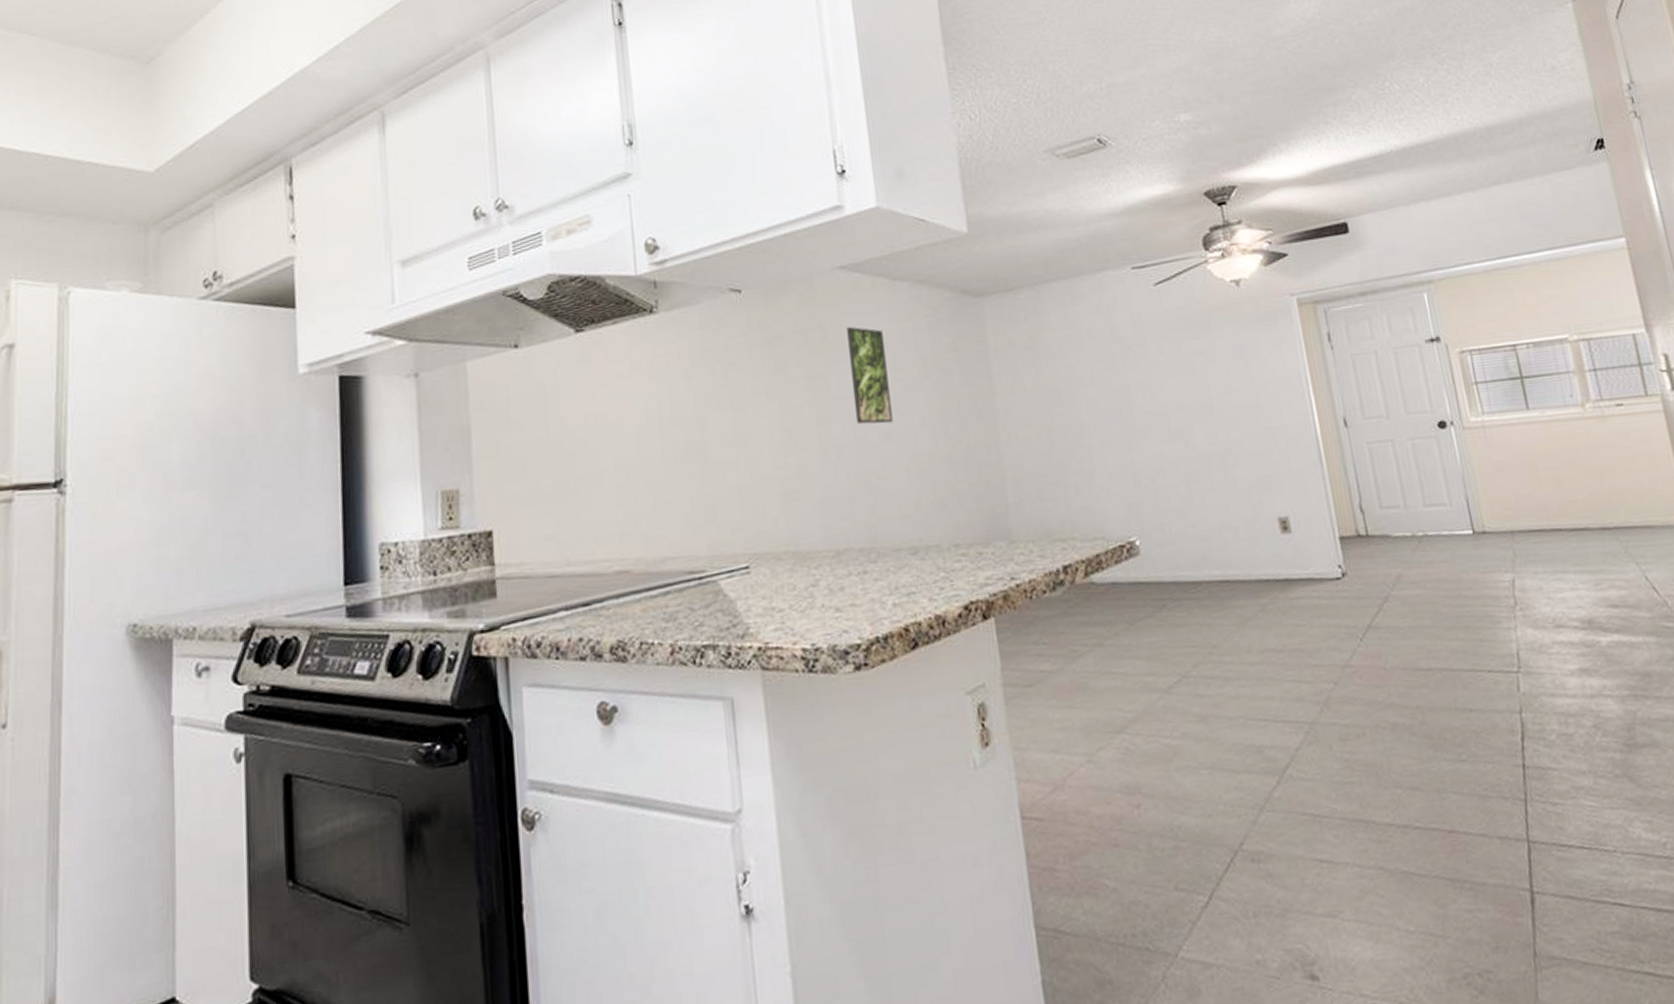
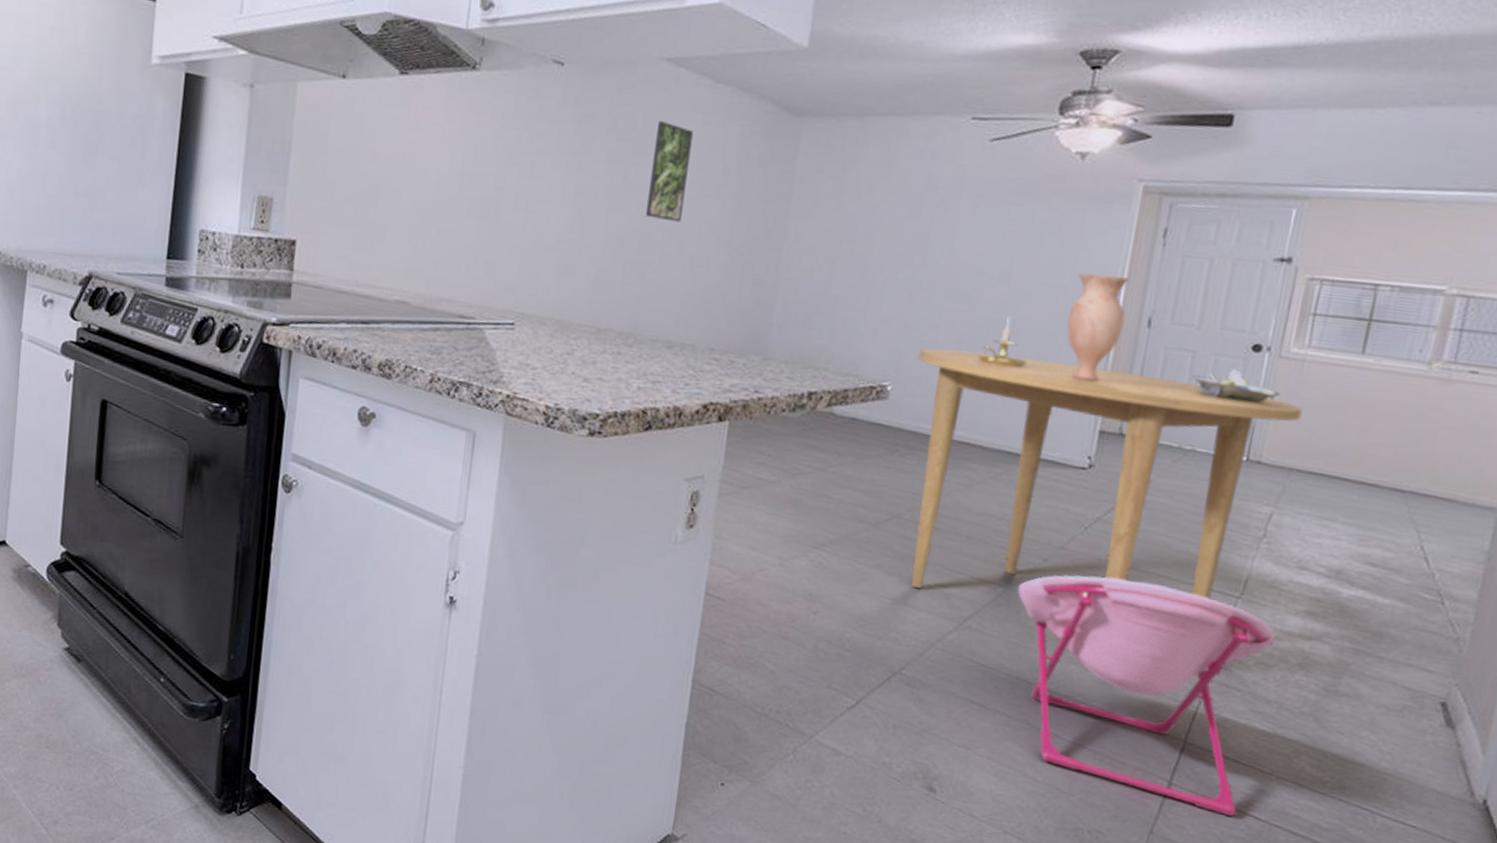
dining table: none [1154,469,1502,749] -> present [910,348,1303,599]
candle holder: none [1207,445,1253,496] -> present [977,316,1026,368]
vase: none [1270,385,1326,491] -> present [1067,273,1129,382]
chair: none [1321,678,1603,912] -> present [1017,575,1276,817]
decorative bowl: none [1398,449,1477,480] -> present [1191,369,1280,403]

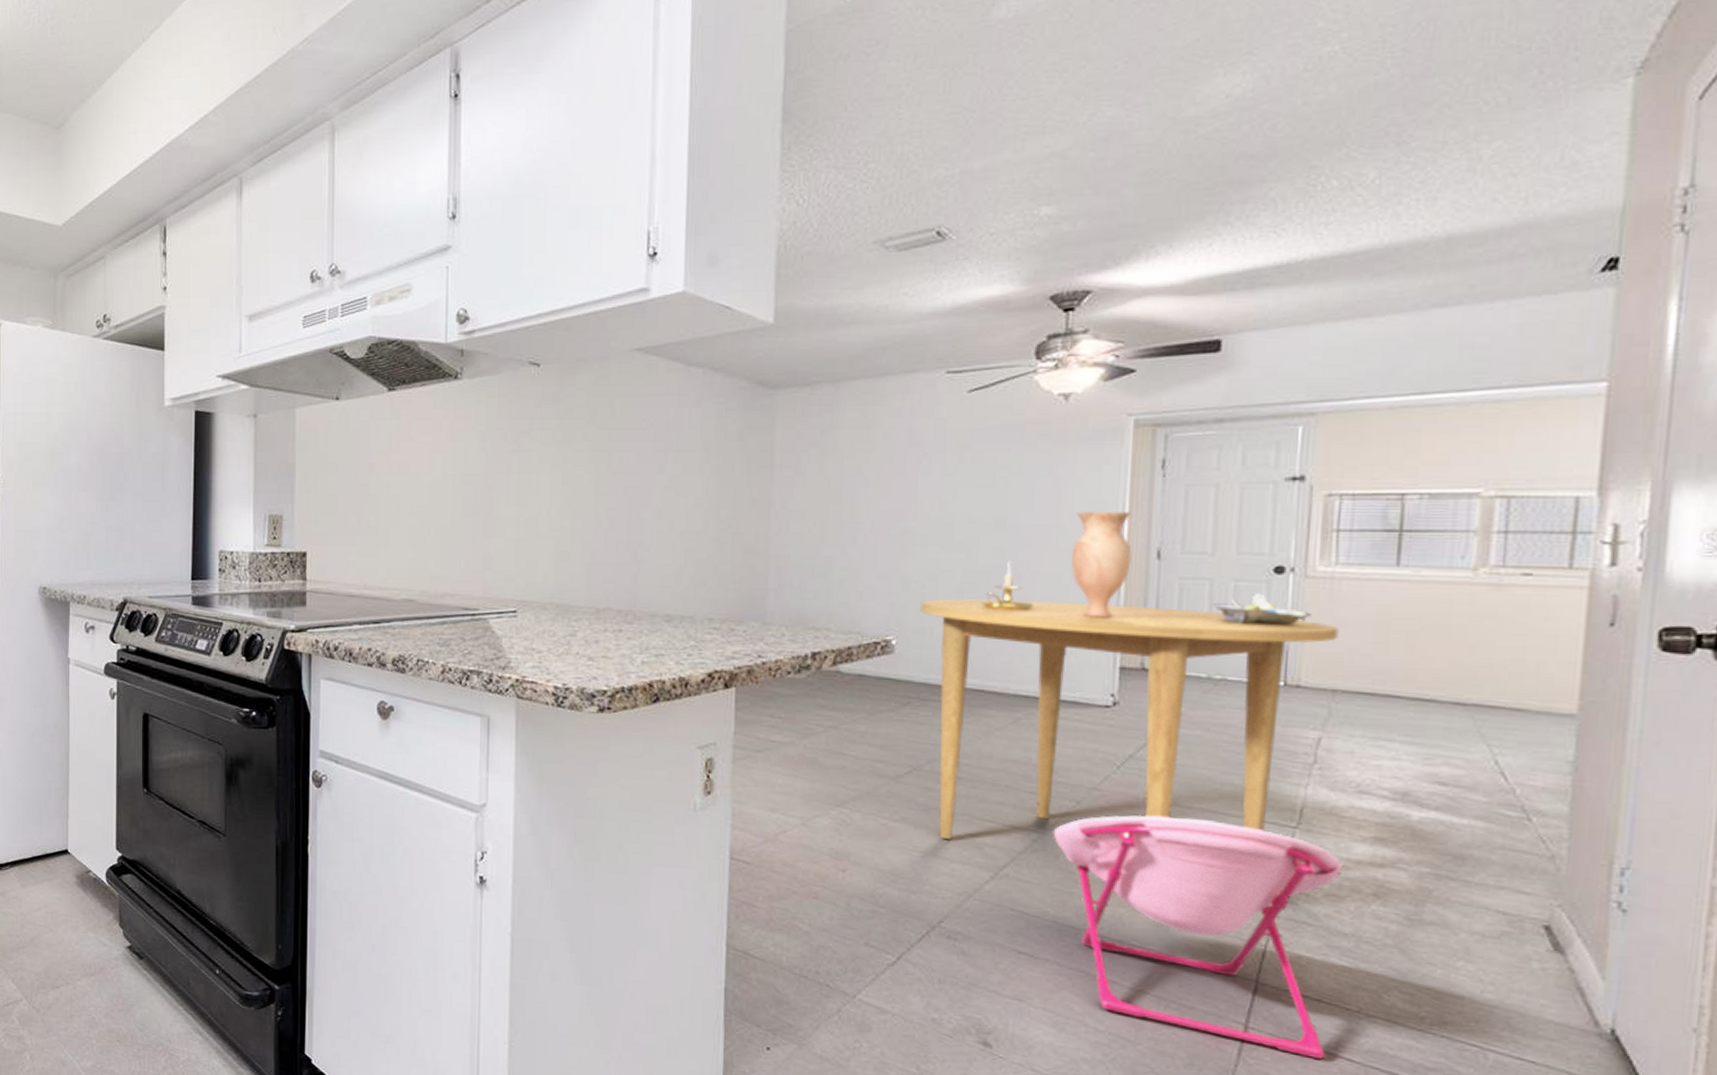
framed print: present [645,120,693,223] -> none [631,406,670,501]

